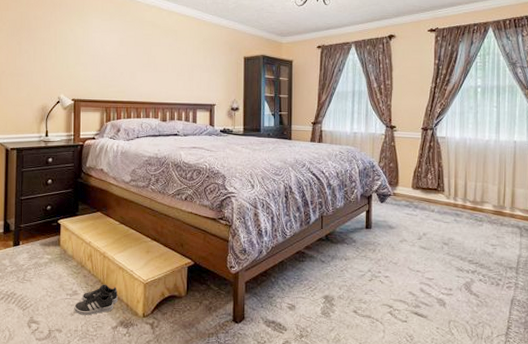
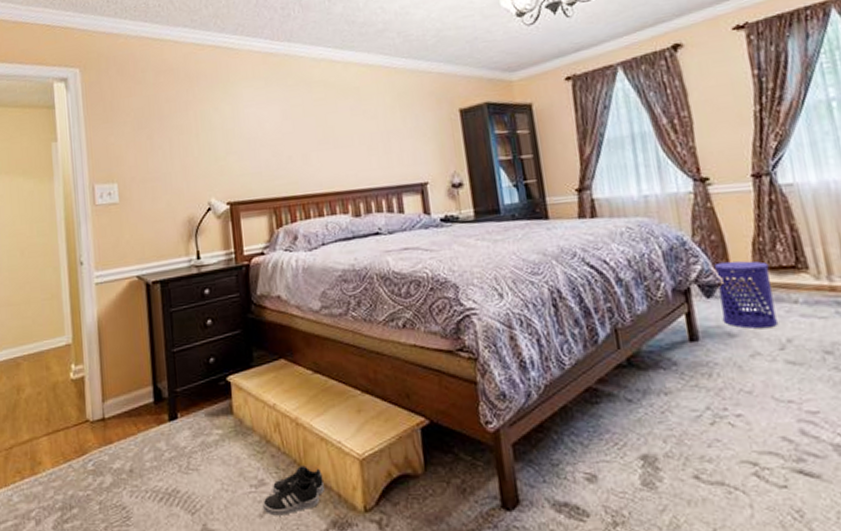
waste bin: none [388,181,421,226] -> present [715,261,778,329]

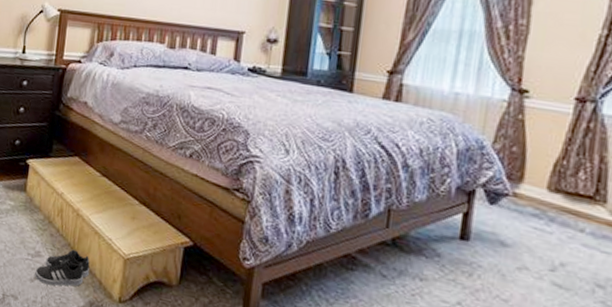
waste bin: present [715,261,778,329] -> none [499,174,565,248]

